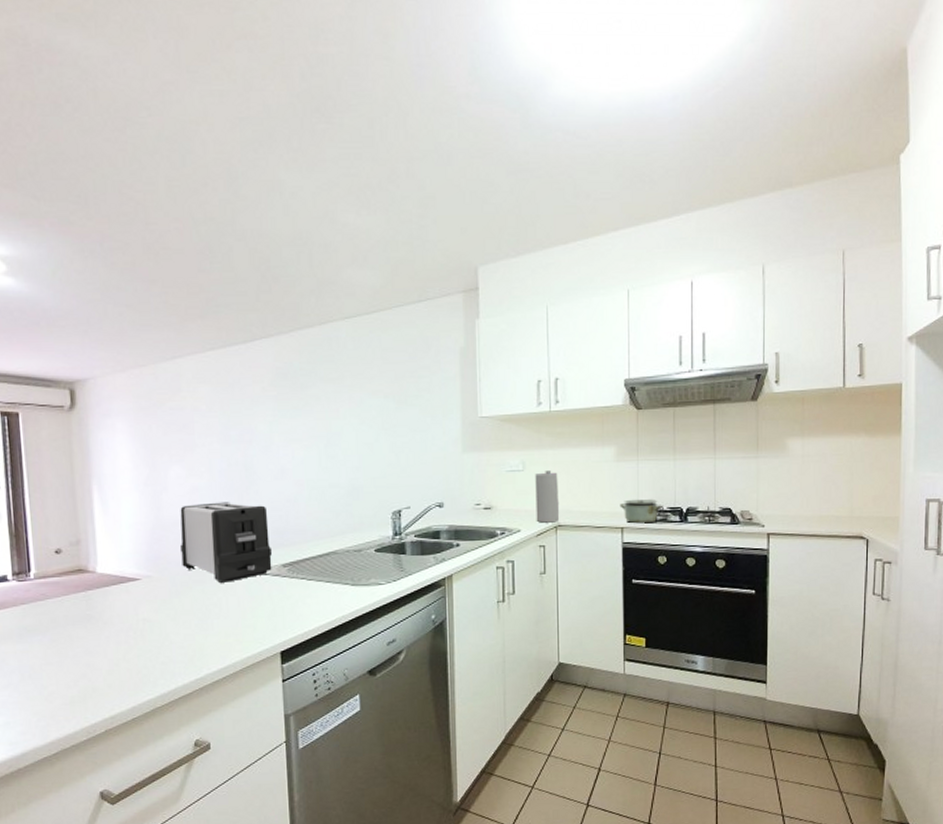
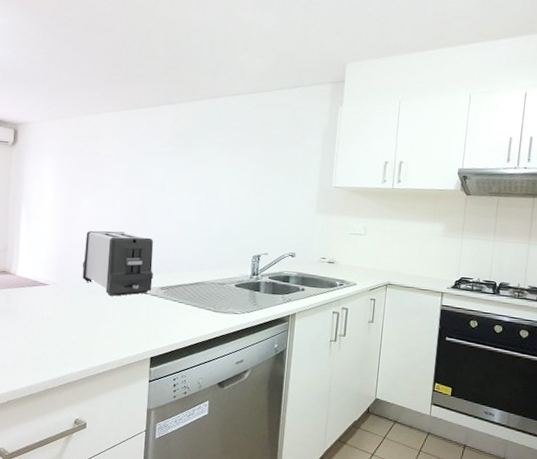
paper towel holder: present [535,470,560,523] -> none [370,237,393,281]
saucepan: present [619,499,662,524] -> none [442,269,479,292]

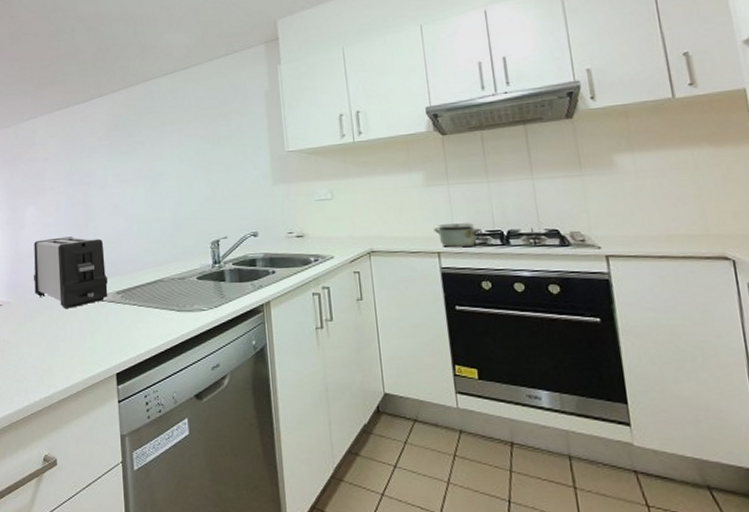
saucepan: none [442,269,479,292] -> present [433,223,480,248]

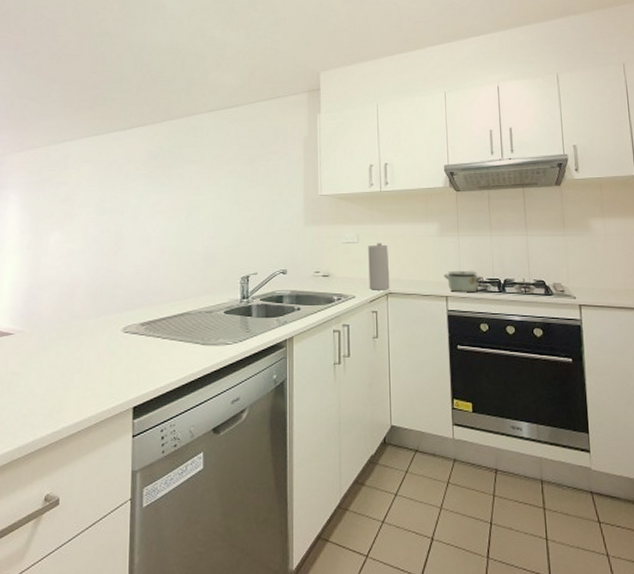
toaster: present [34,236,108,308] -> none [52,265,132,339]
paper towel holder: none [344,198,372,249] -> present [368,243,390,290]

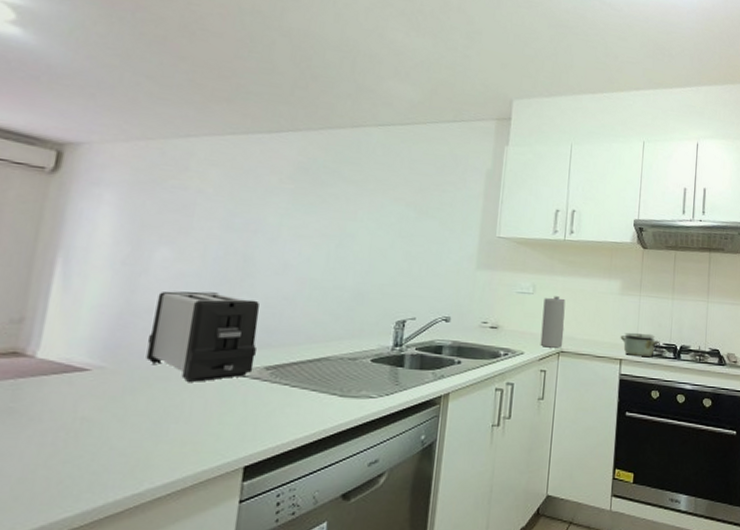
toaster: none [52,265,132,339] -> present [146,291,260,382]

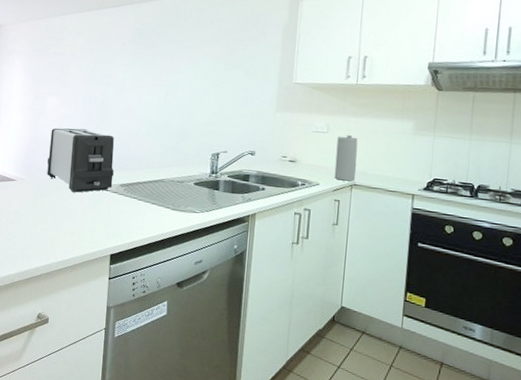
saucepan: present [620,332,659,358] -> none [413,170,454,195]

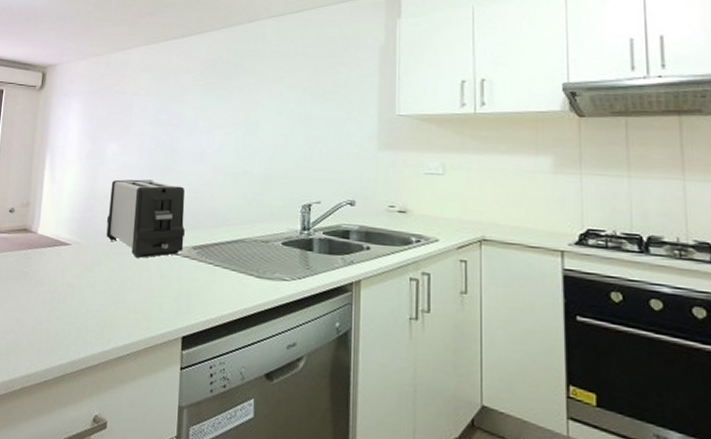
paper towel holder: present [334,135,358,182] -> none [457,177,485,236]

